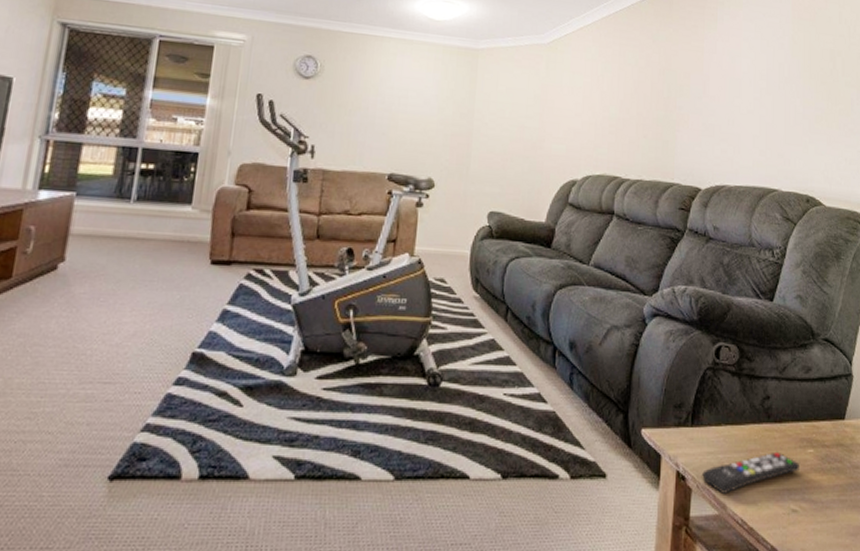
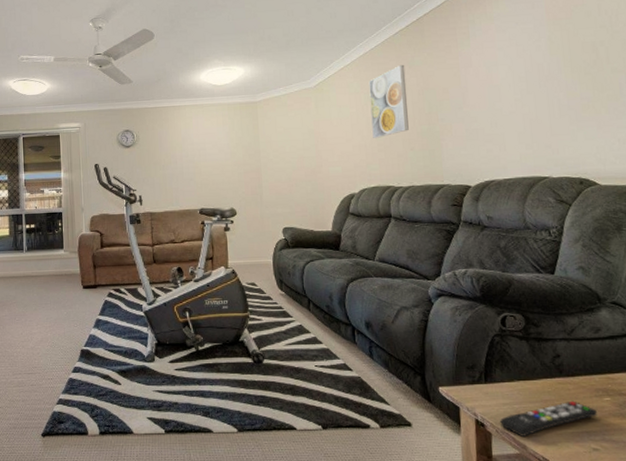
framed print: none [605,36,649,118] -> present [368,64,409,138]

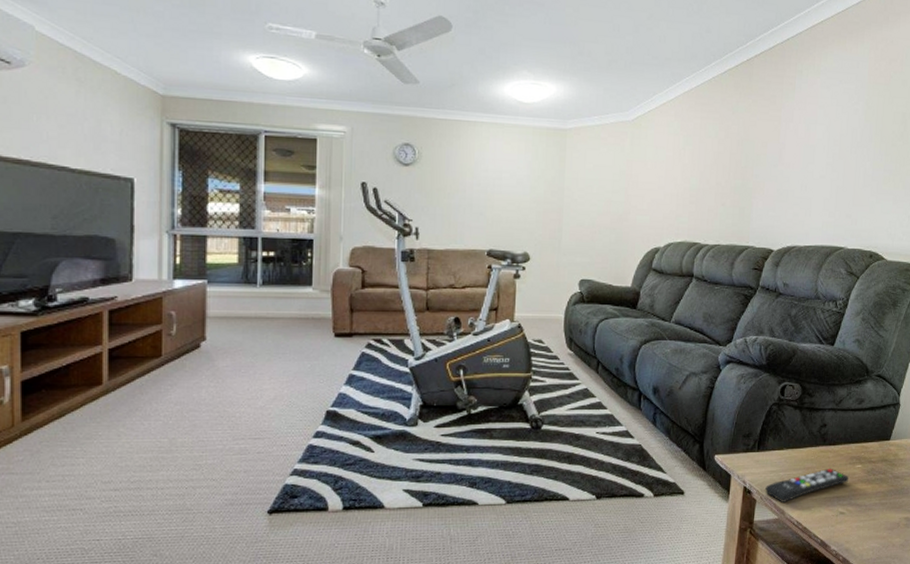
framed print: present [368,64,409,138] -> none [686,108,729,188]

